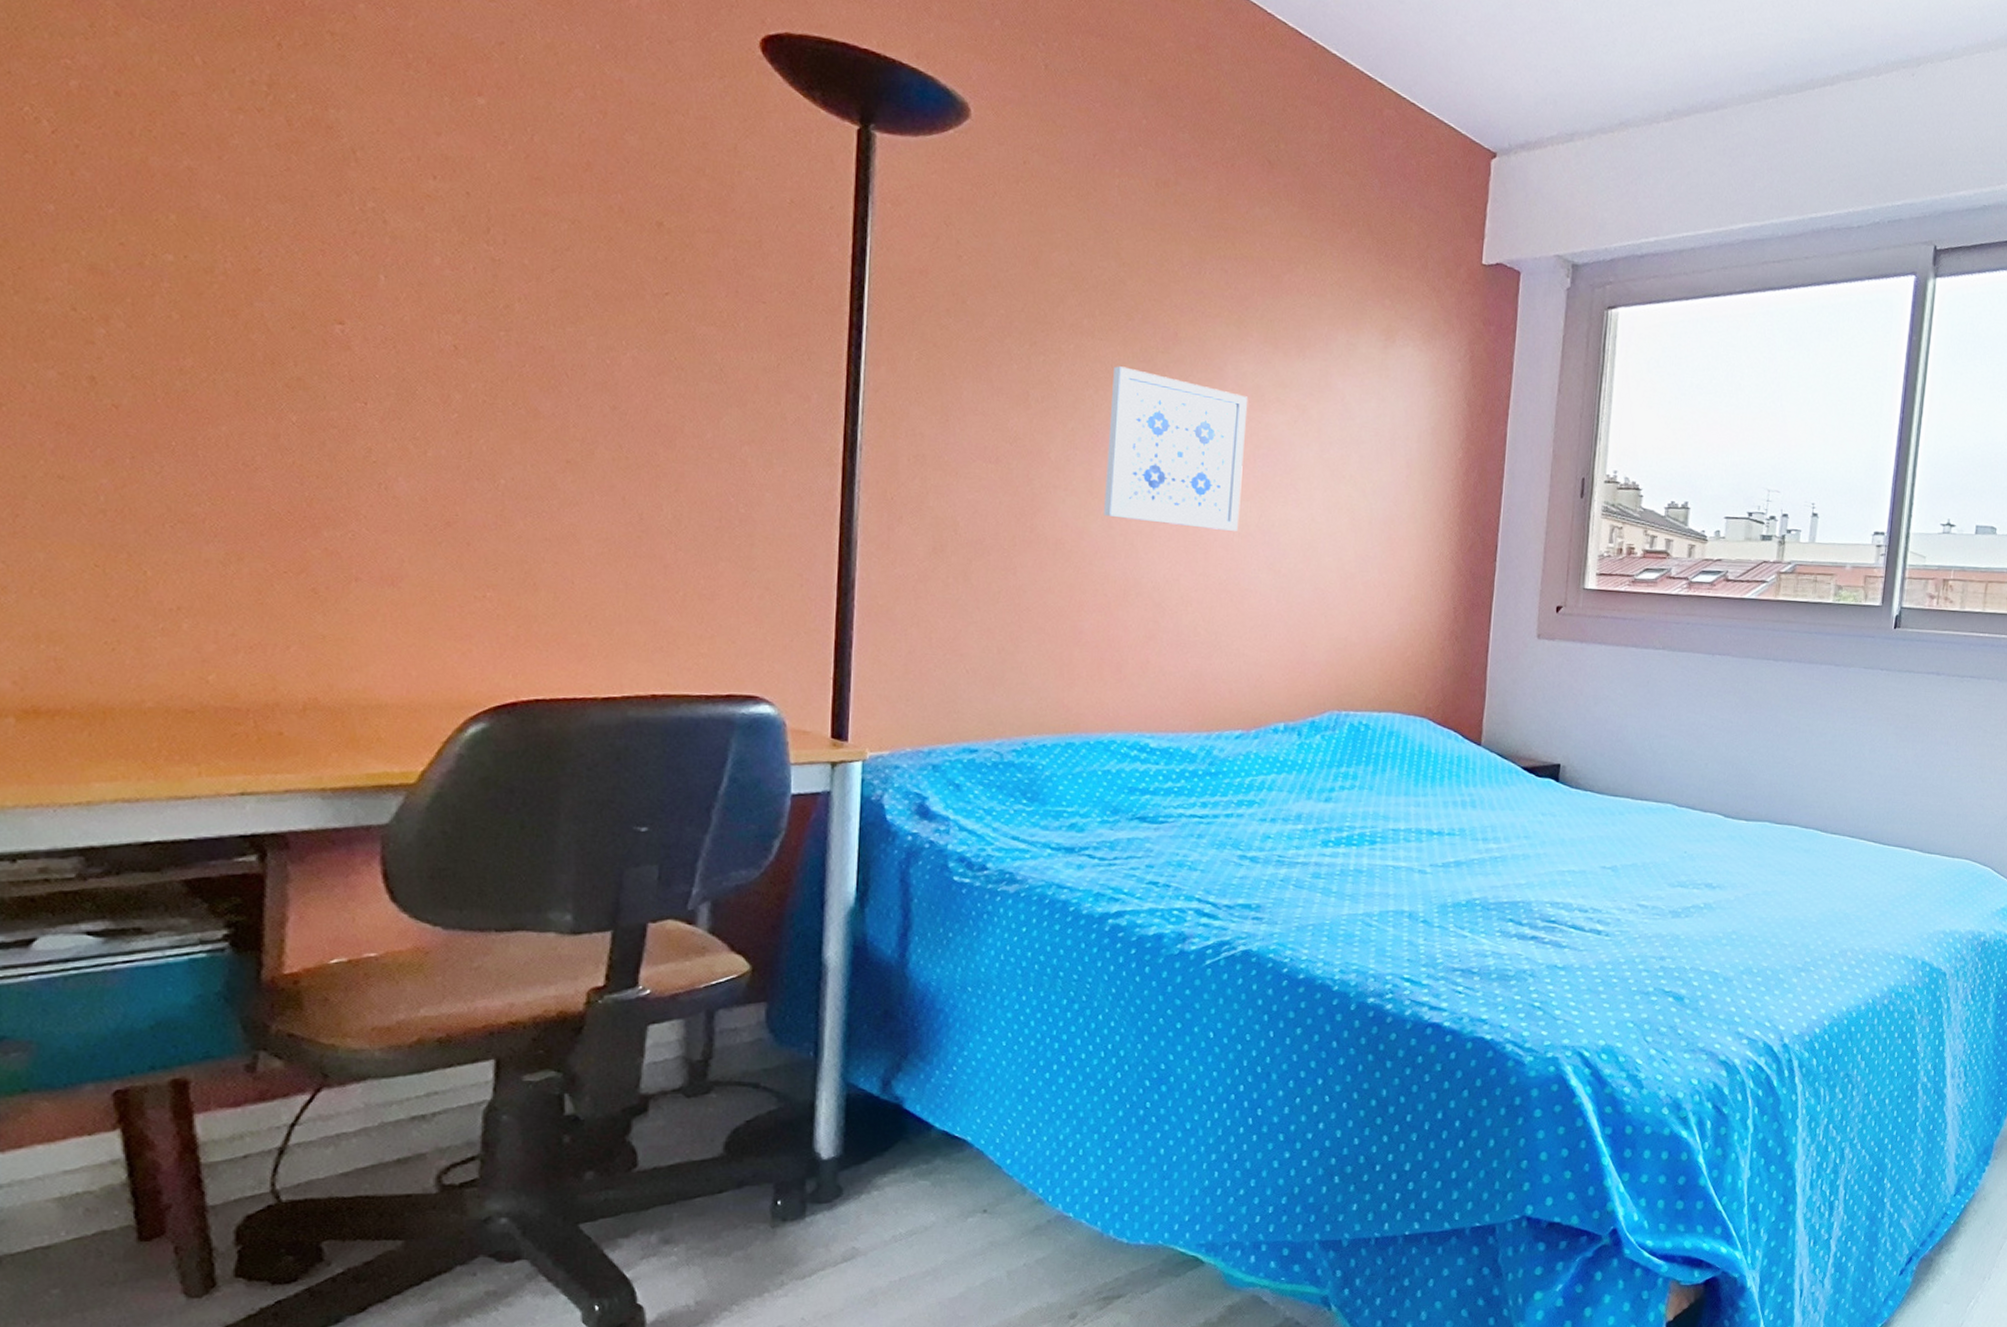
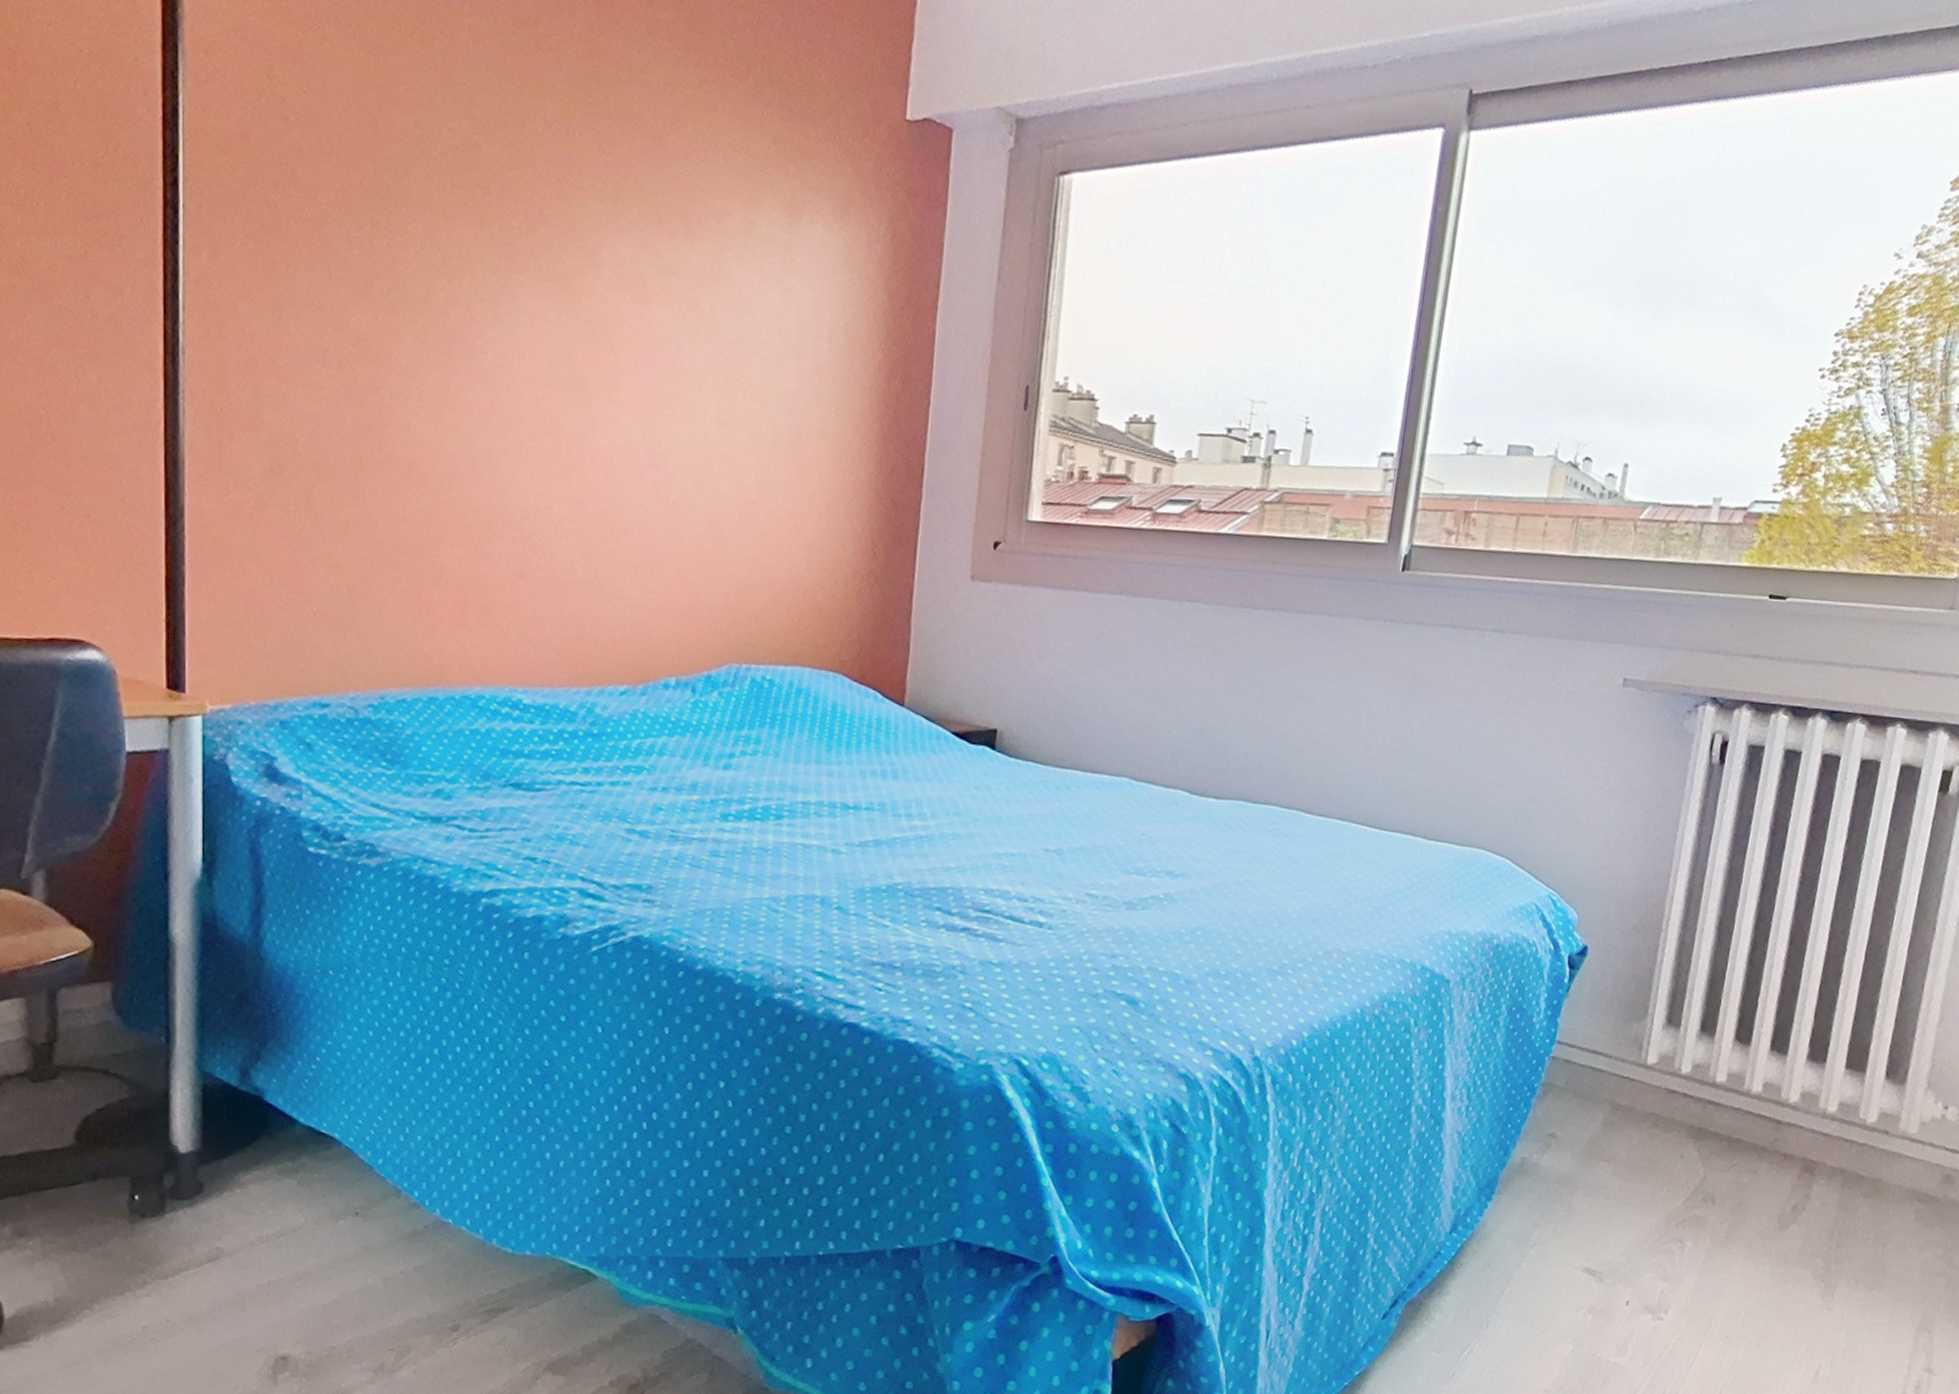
wall art: present [1104,366,1249,531] -> none [463,250,628,450]

